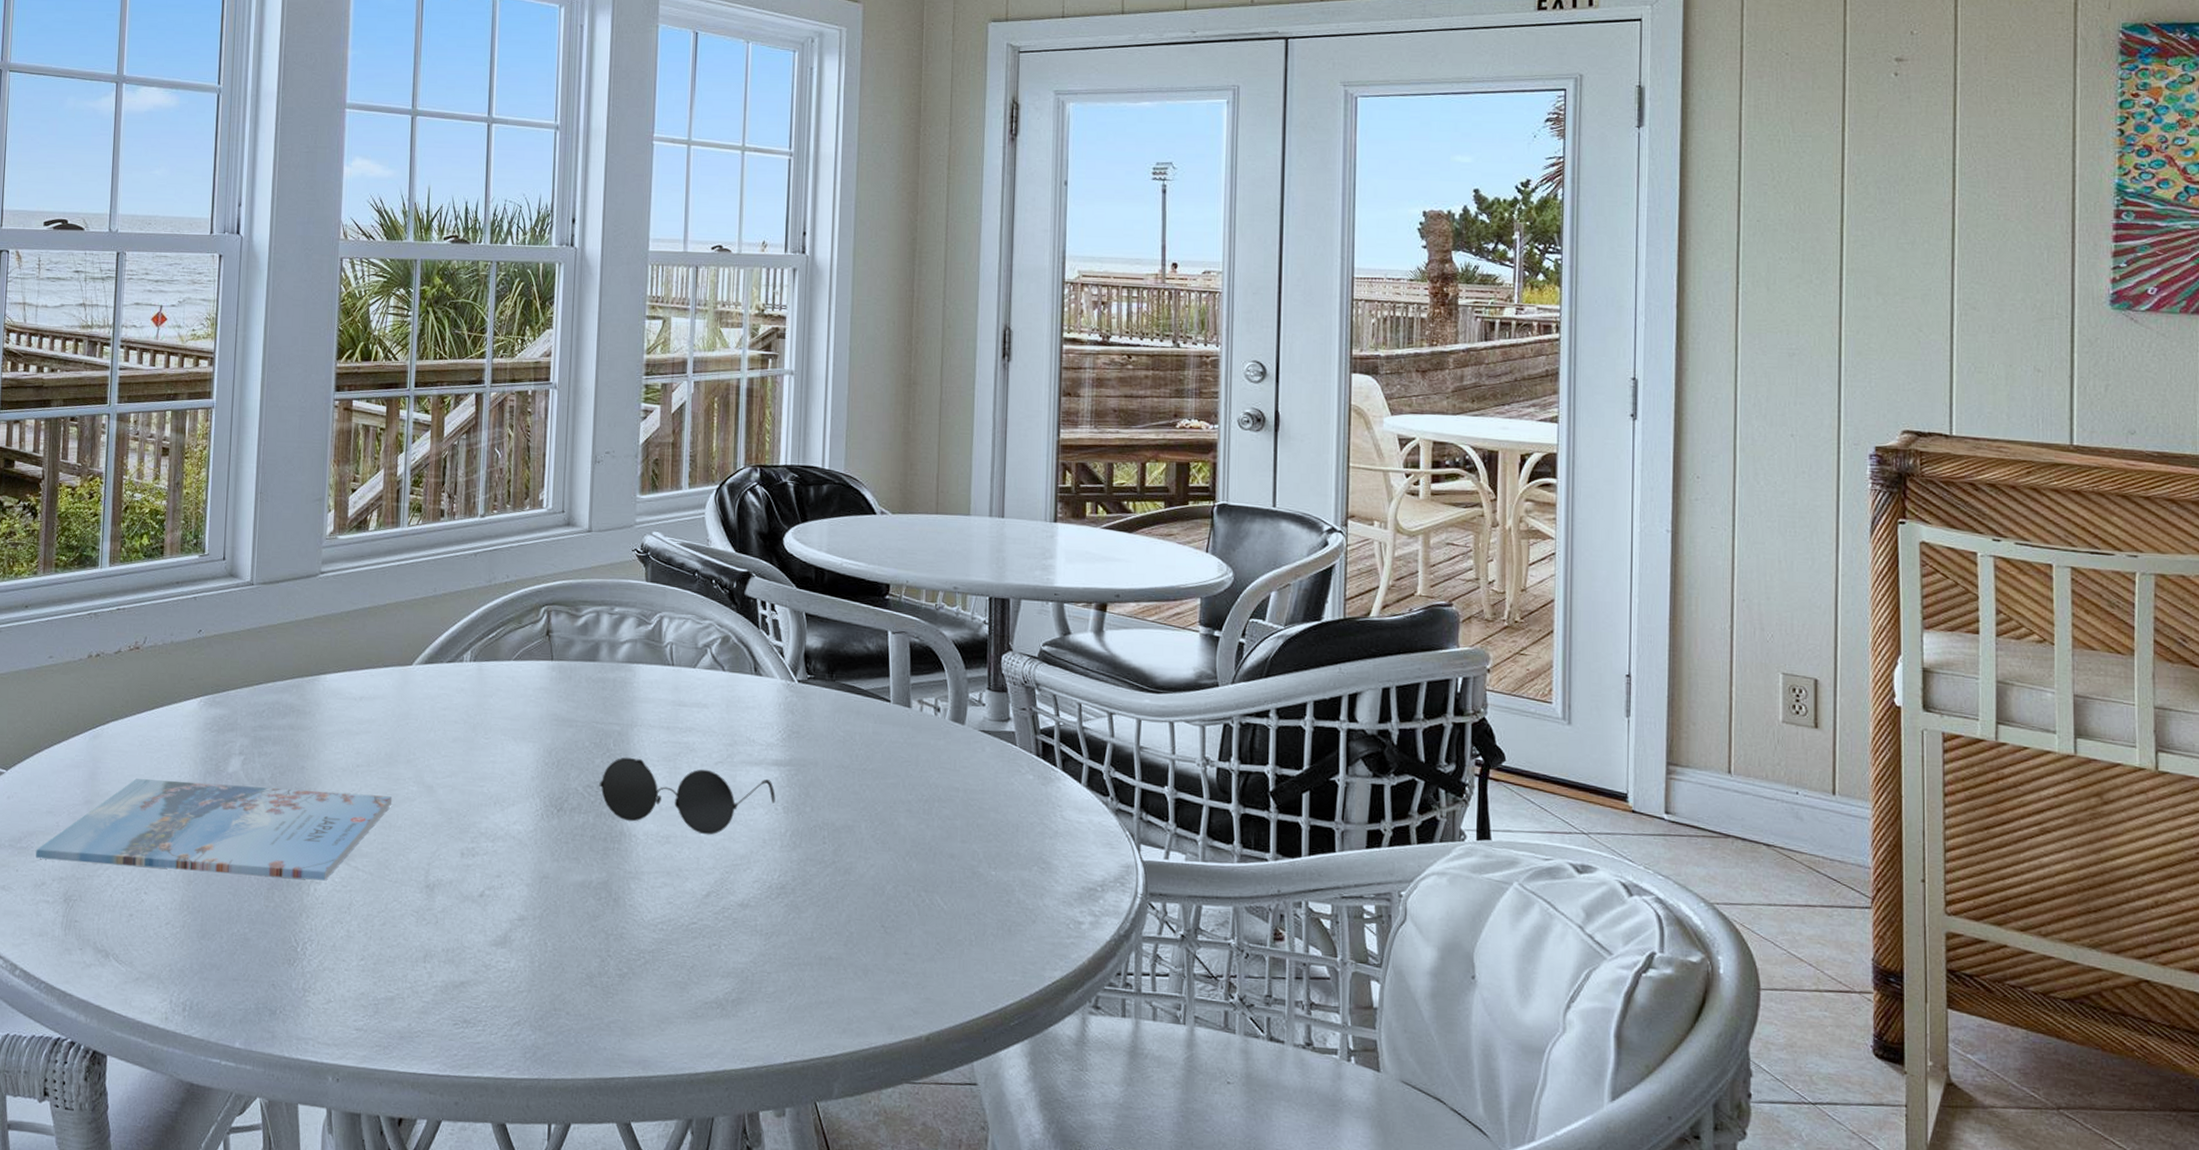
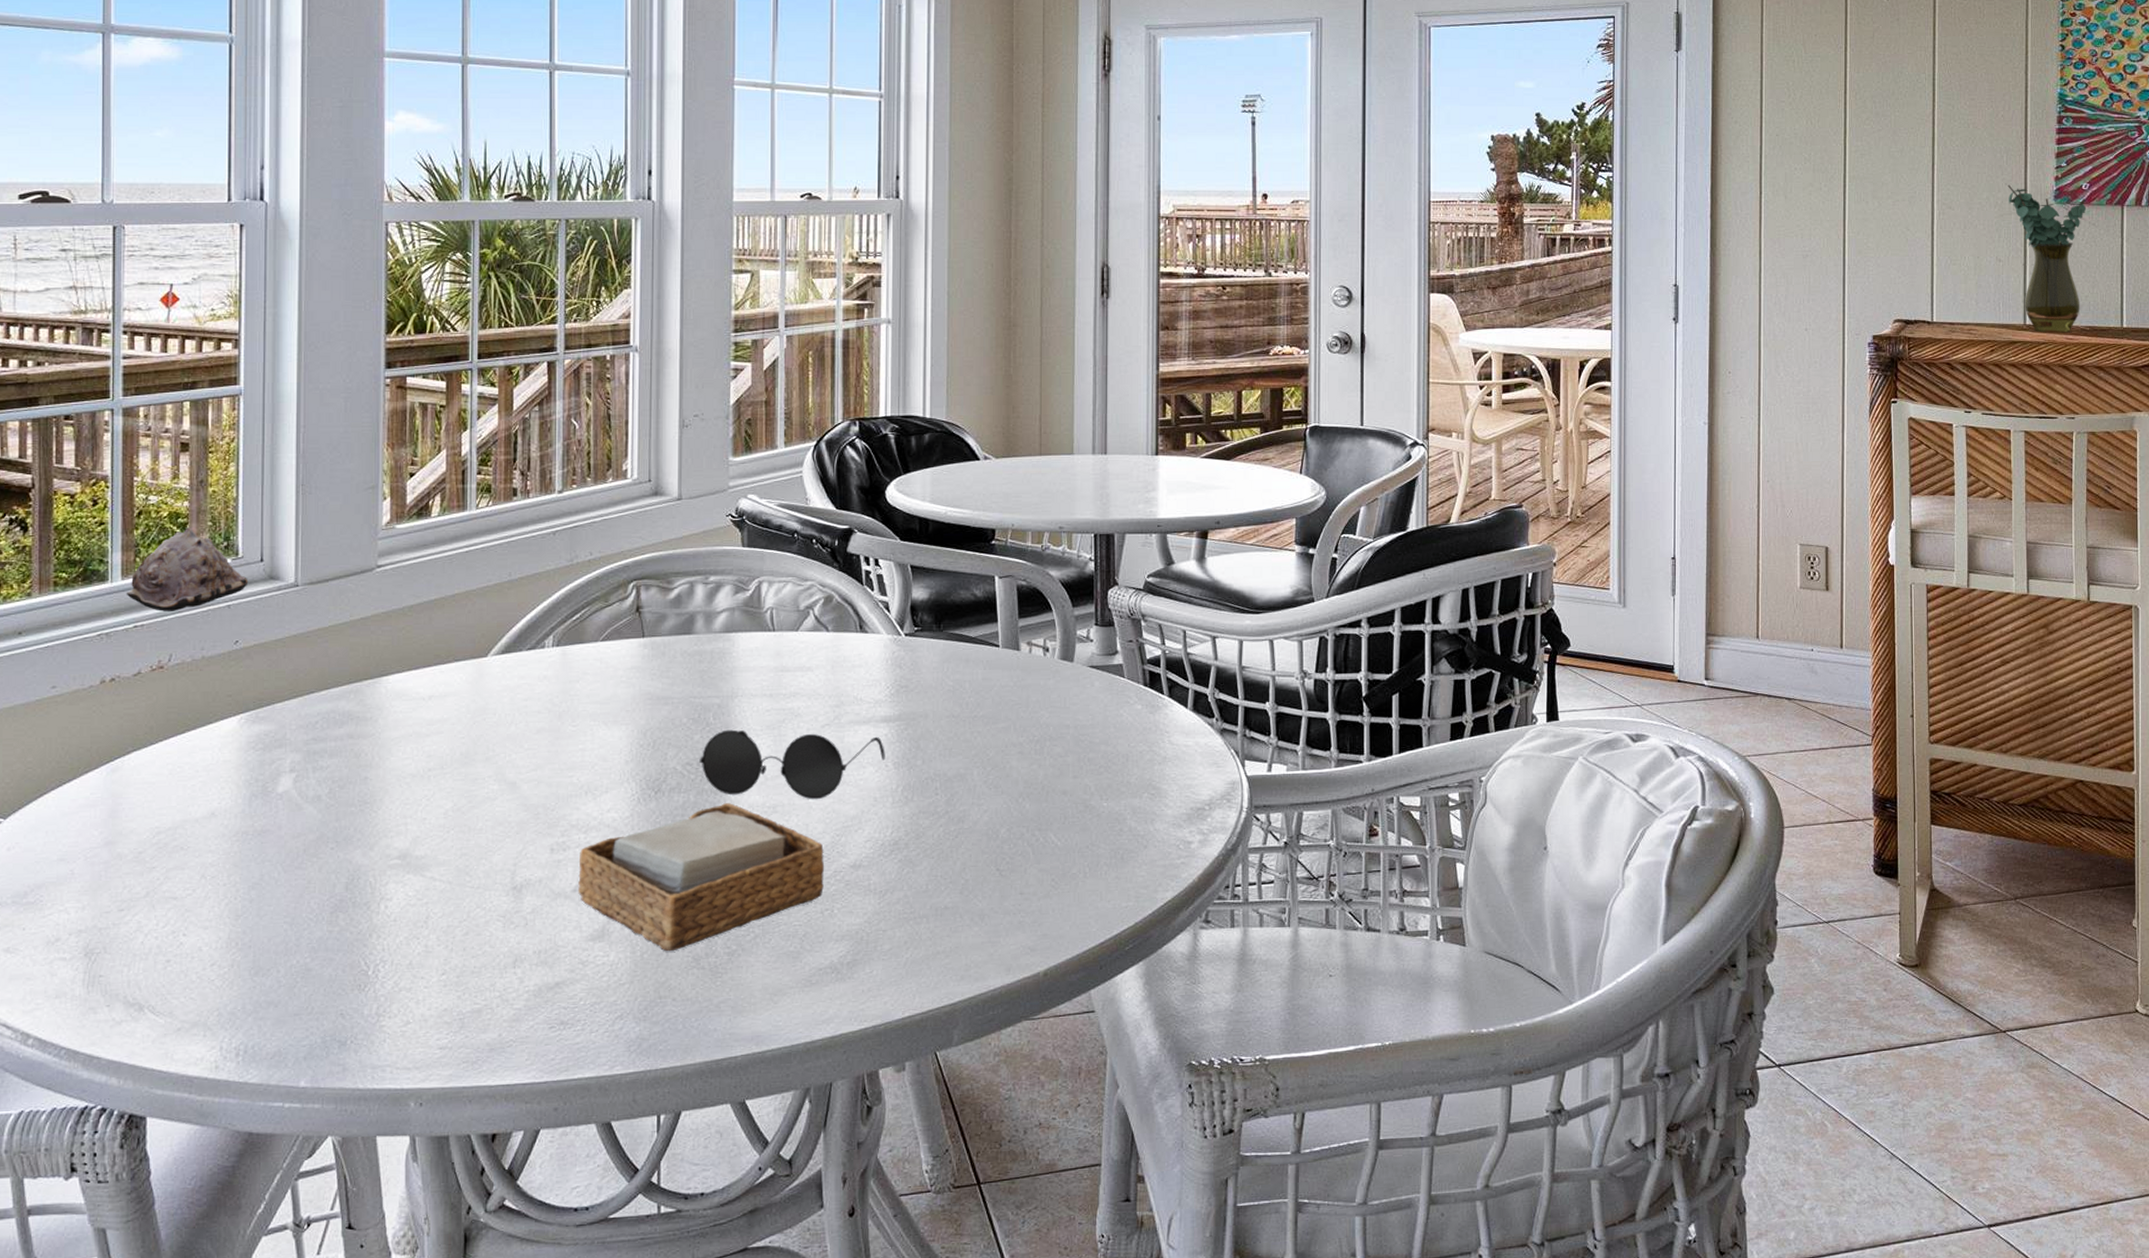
magazine: present [36,779,393,881] -> none [46,798,471,913]
seashell: none [112,524,212,599] -> present [126,527,249,613]
napkin holder: none [484,828,714,966] -> present [578,803,825,952]
vase: none [2049,285,2154,459] -> present [2007,184,2087,334]

